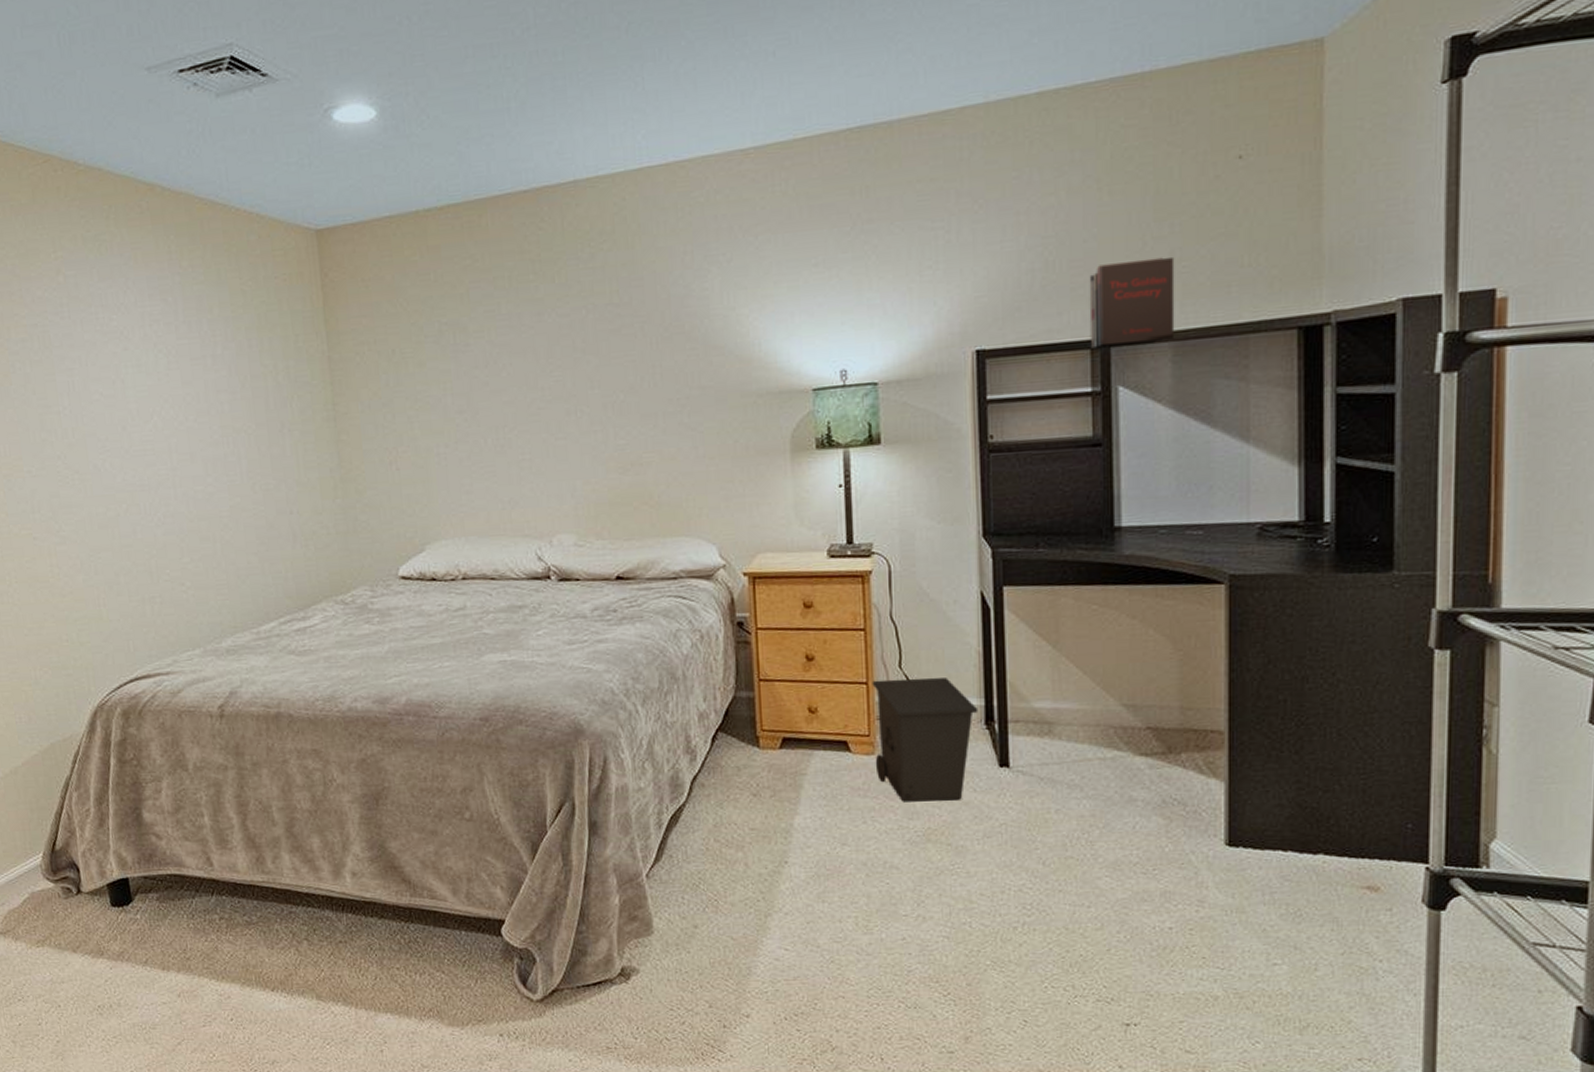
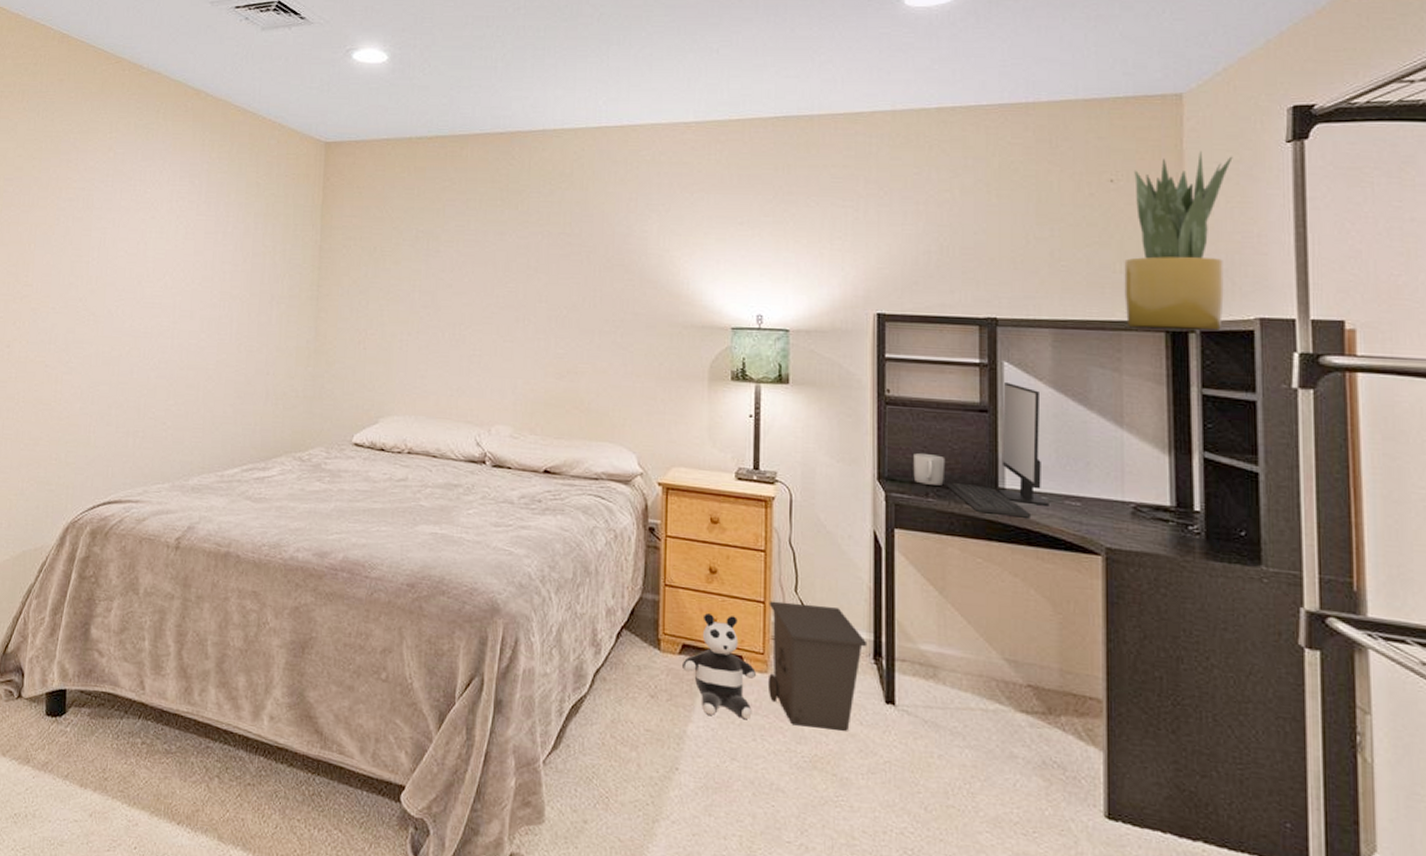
stuffed animal: none [784,701,862,805] -> present [682,613,756,719]
mug: none [1021,500,1057,535] -> present [913,452,946,486]
computer keyboard: none [1059,526,1150,557] -> present [947,482,1032,518]
books: present [1089,256,1175,349] -> none [978,254,1055,328]
computer monitor: none [1113,409,1169,540] -> present [997,382,1049,506]
planter: none [1253,107,1380,329] -> present [1124,151,1233,332]

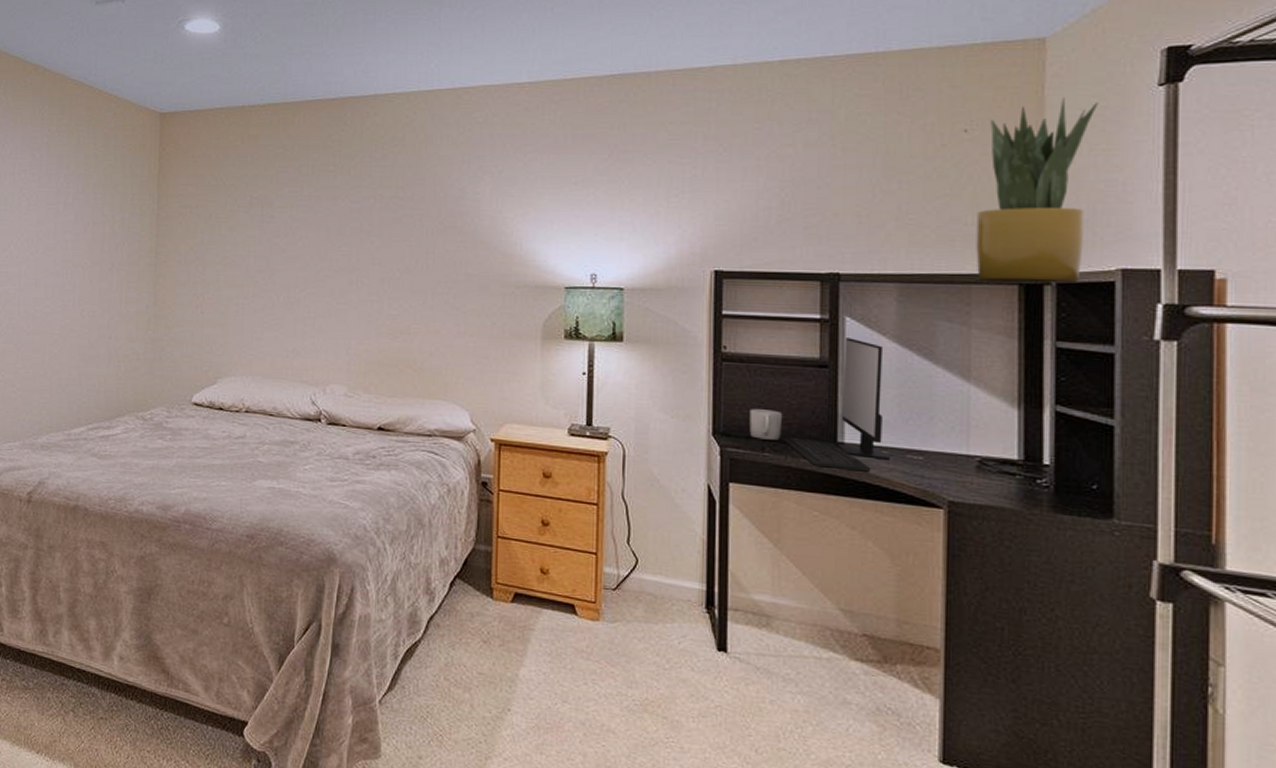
stuffed animal: present [682,613,756,719] -> none [515,564,587,664]
trash bin: present [767,601,868,731] -> none [599,552,700,677]

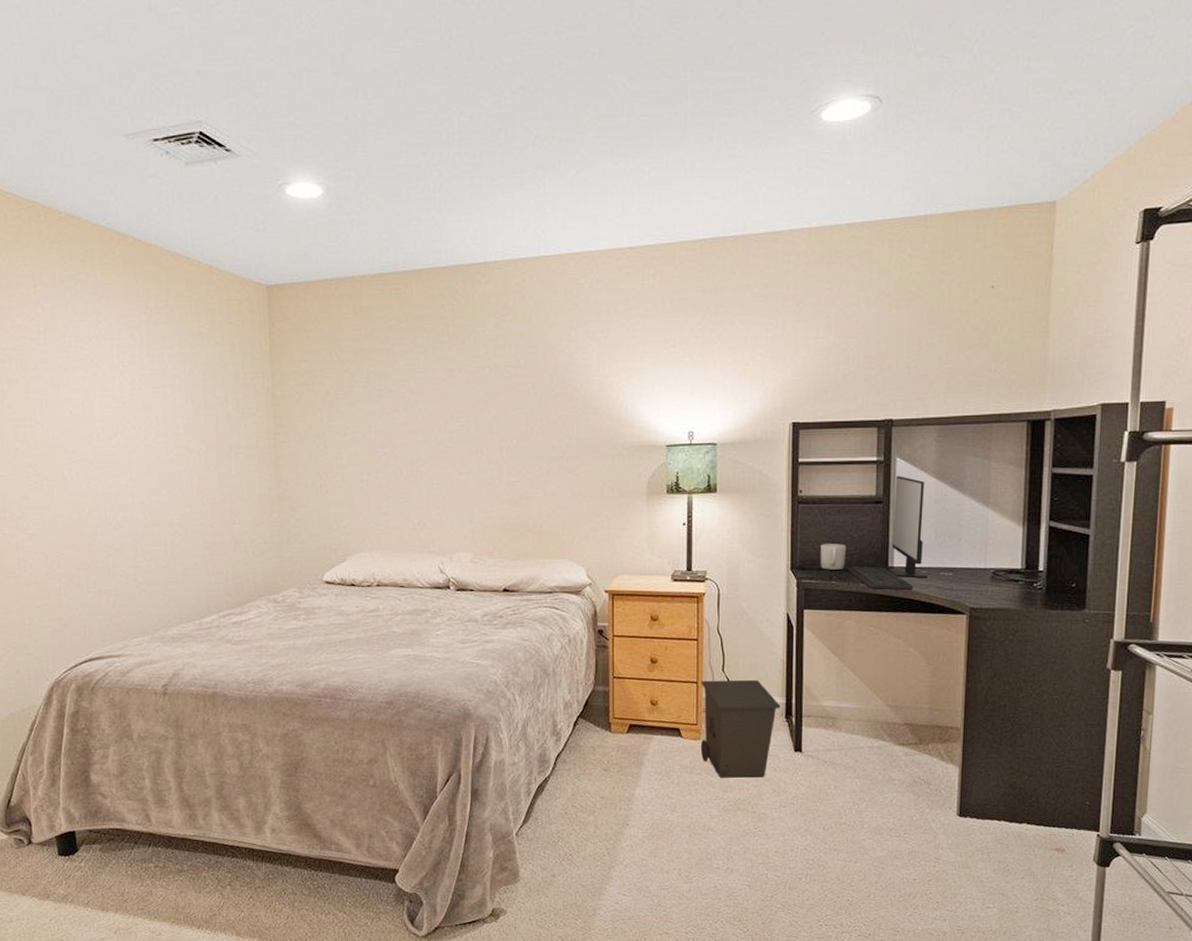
trash bin: none [599,552,700,677] -> present [700,679,781,778]
planter: present [976,98,1099,283] -> none [996,255,1092,420]

